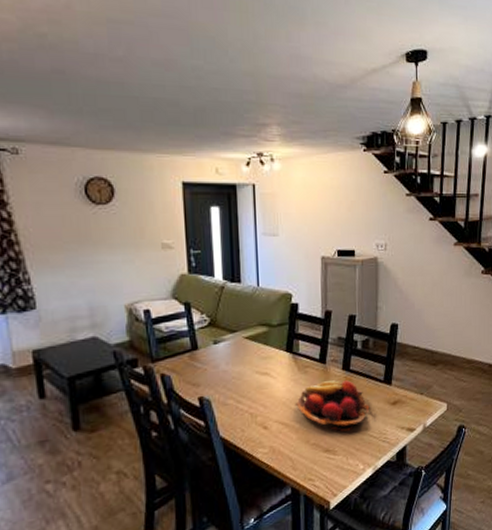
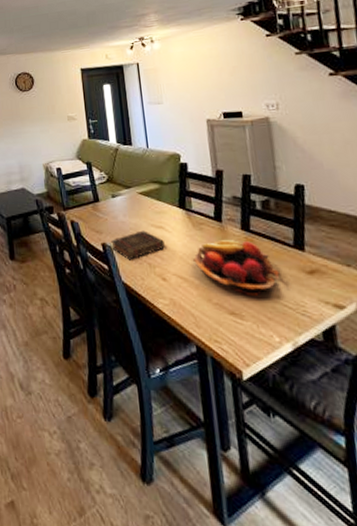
book: none [210,378,270,413] -> present [111,230,166,260]

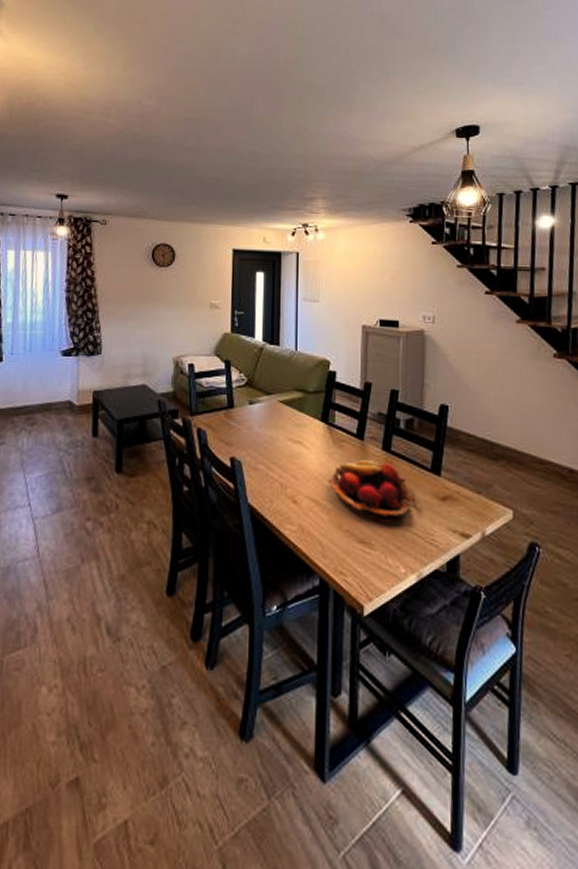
book: present [111,230,166,260] -> none [241,444,302,479]

